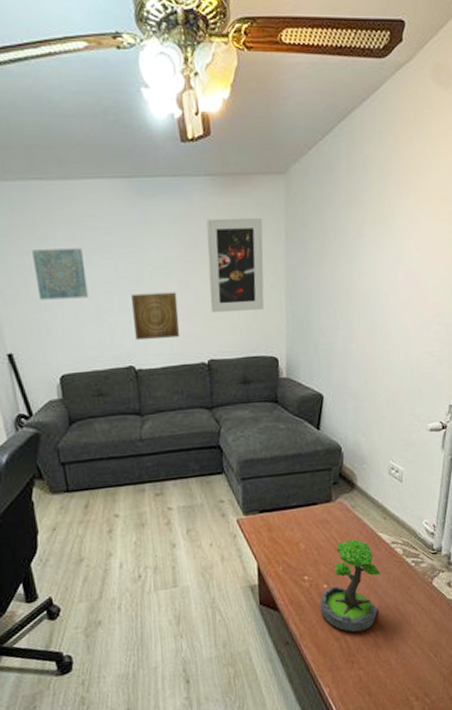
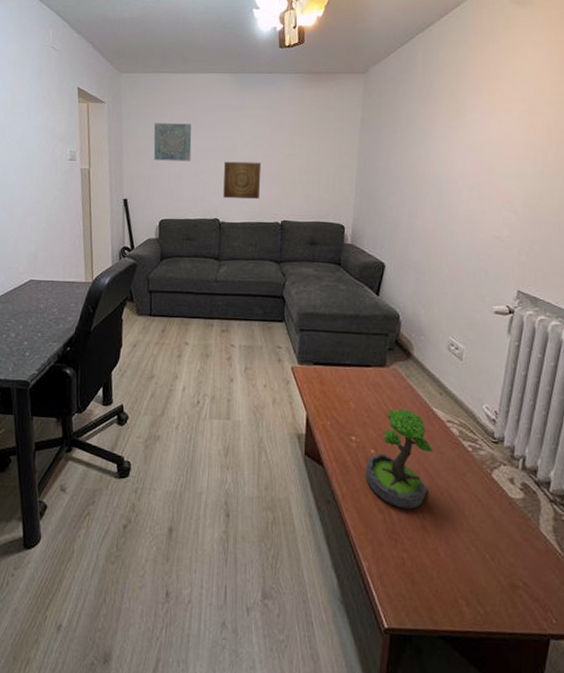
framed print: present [206,217,265,312] -> none [288,106,342,183]

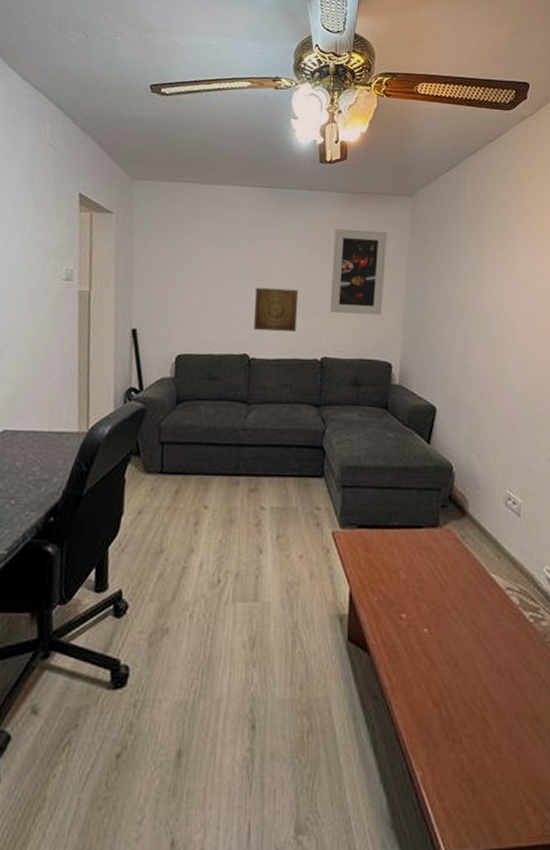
wall art: present [153,123,192,161] -> none [171,240,218,286]
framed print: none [288,106,342,183] -> present [329,228,388,315]
plant: present [365,409,434,510] -> none [418,577,493,699]

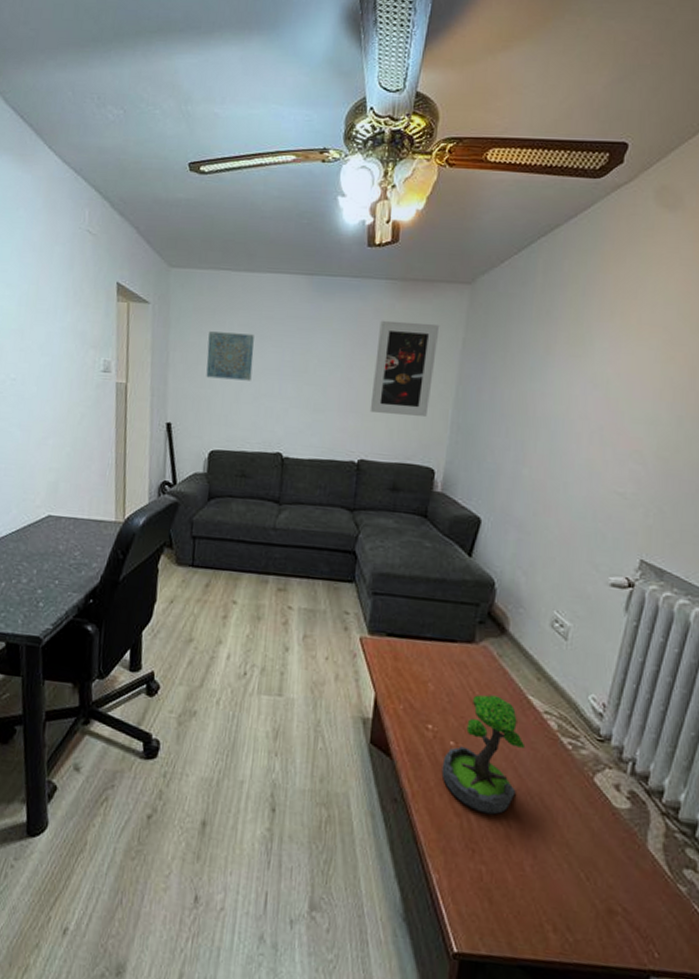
wall art: none [171,240,218,286] -> present [206,331,254,381]
wall art: present [254,287,299,331] -> none [288,383,338,431]
plant: none [418,577,493,699] -> present [441,695,526,815]

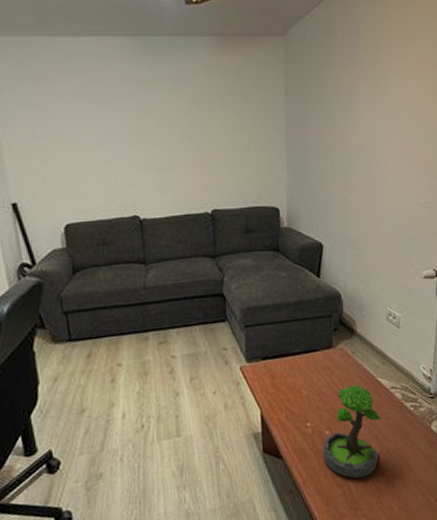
wall art: present [206,331,254,381] -> none [39,101,94,151]
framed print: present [369,320,440,416] -> none [210,75,266,164]

